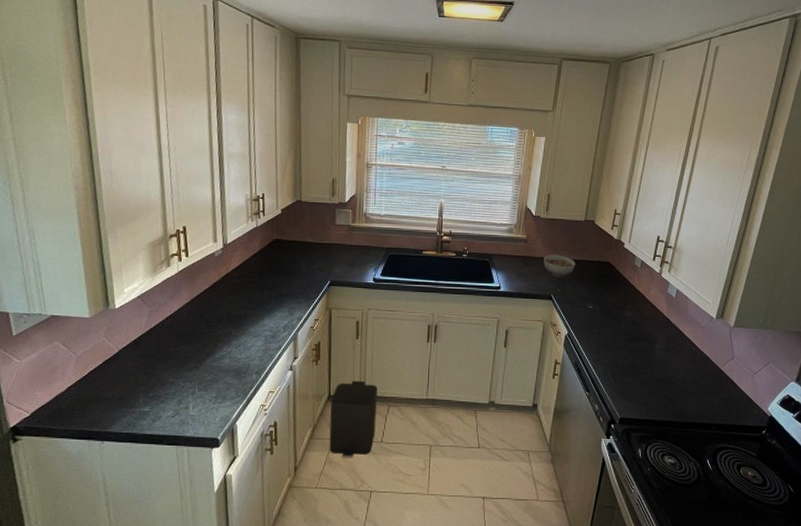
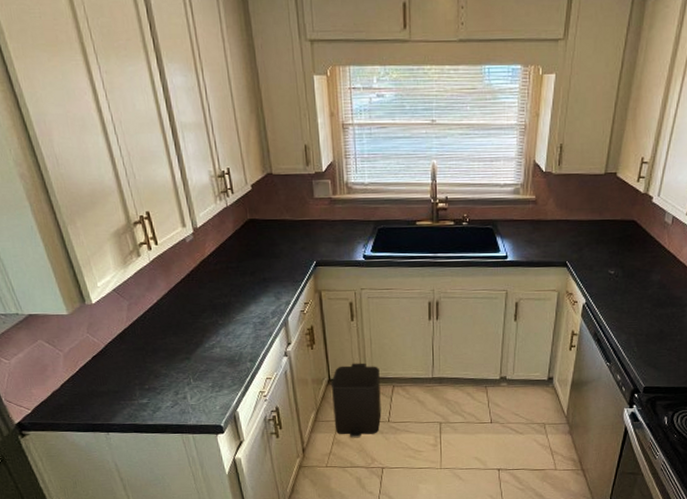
bowl: present [543,254,575,278] -> none [556,215,594,242]

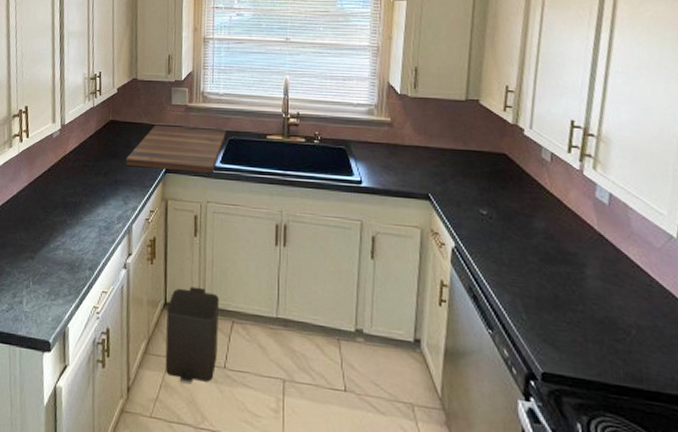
cutting board: none [271,219,376,264] -> present [125,124,227,174]

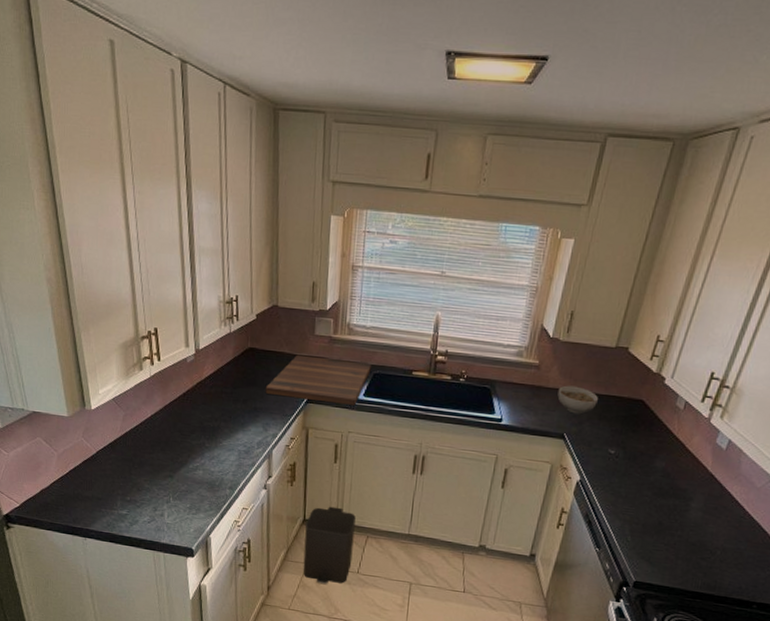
bowl: none [415,142,458,172] -> present [557,385,598,414]

